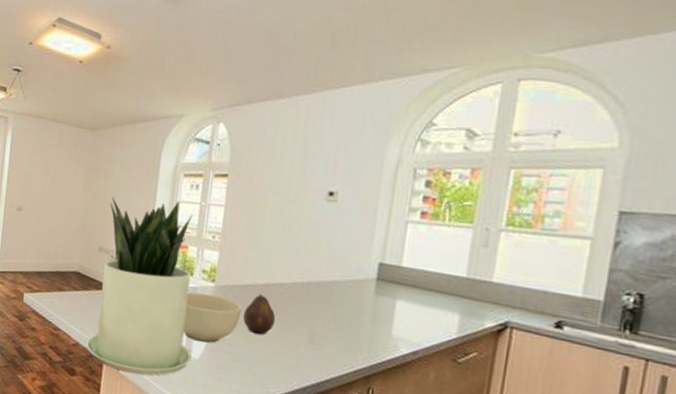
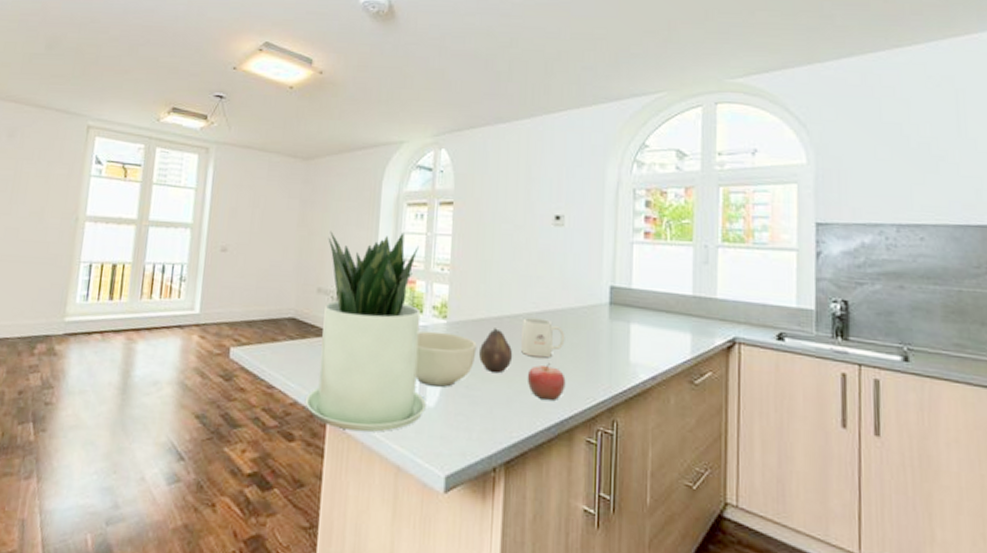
mug: none [284,286,329,326] -> present [520,317,565,359]
fruit: none [287,330,326,364] -> present [527,363,566,400]

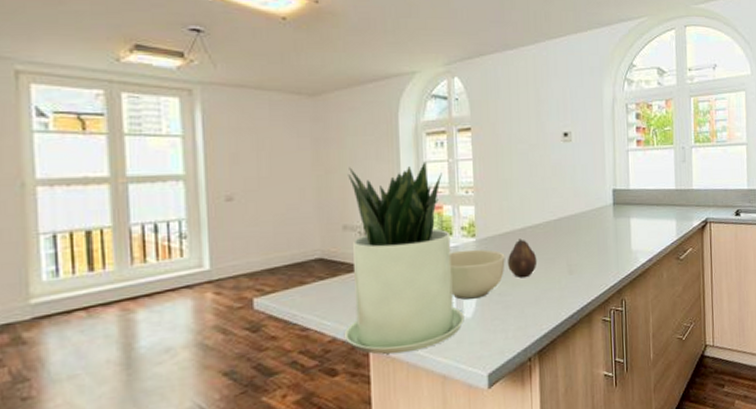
mug: present [520,317,565,359] -> none [542,224,580,260]
fruit: present [527,363,566,400] -> none [550,262,583,293]

